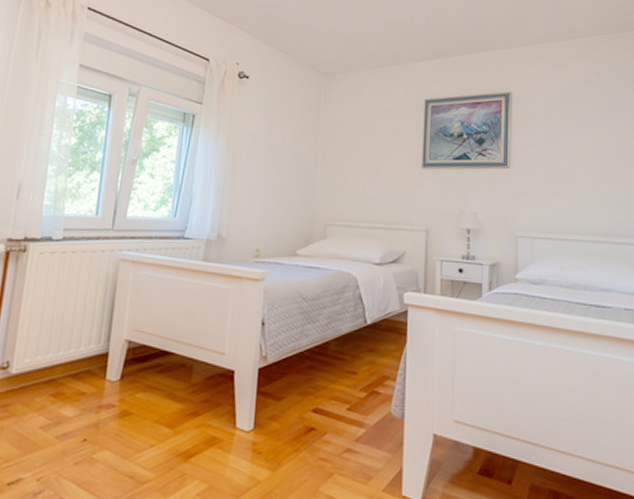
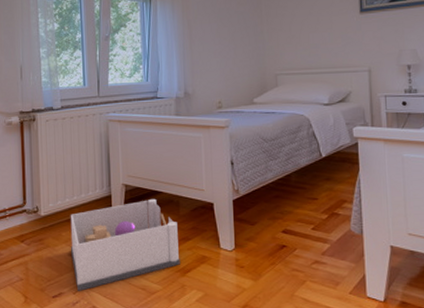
storage bin: none [42,360,187,477] -> present [70,198,180,291]

